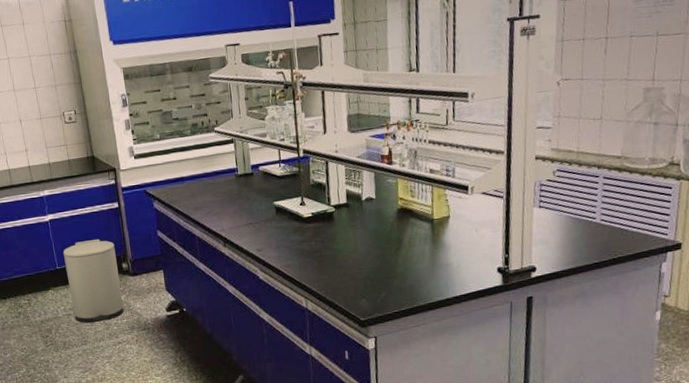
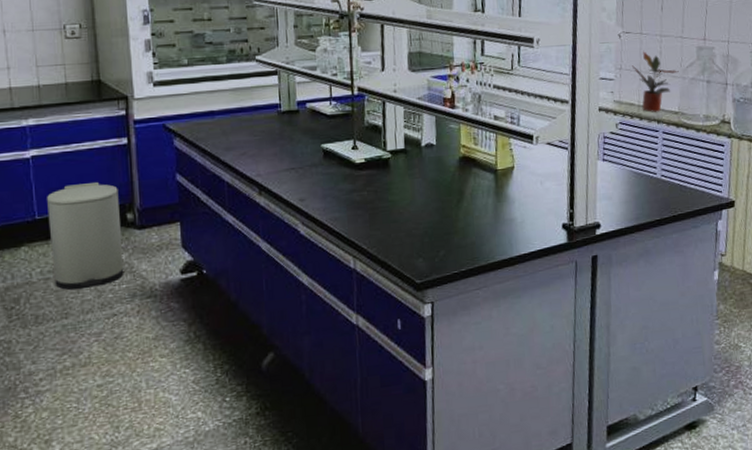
potted plant: none [570,97,623,159] -> present [631,51,679,113]

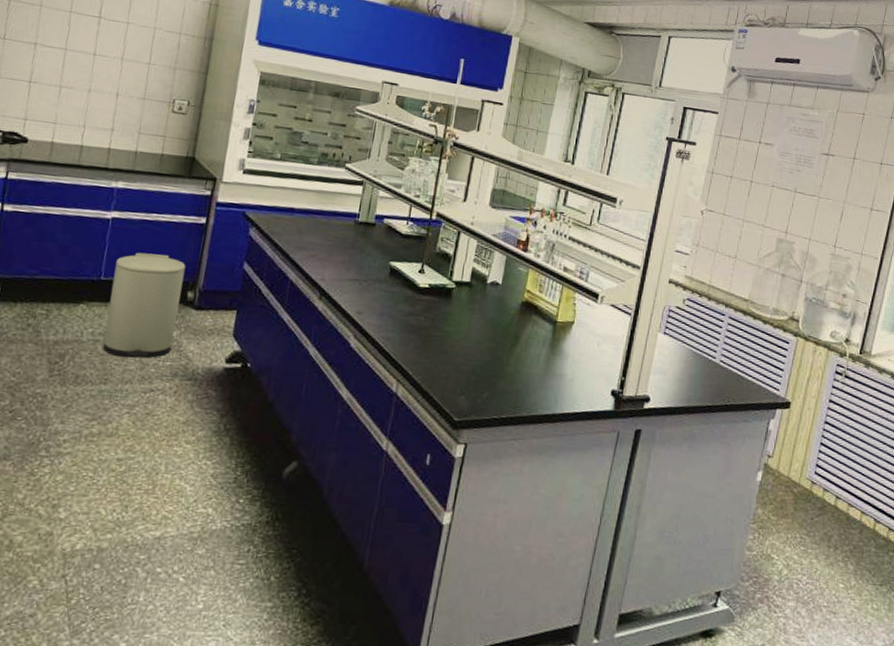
potted plant: present [631,51,679,113] -> none [708,232,755,296]

